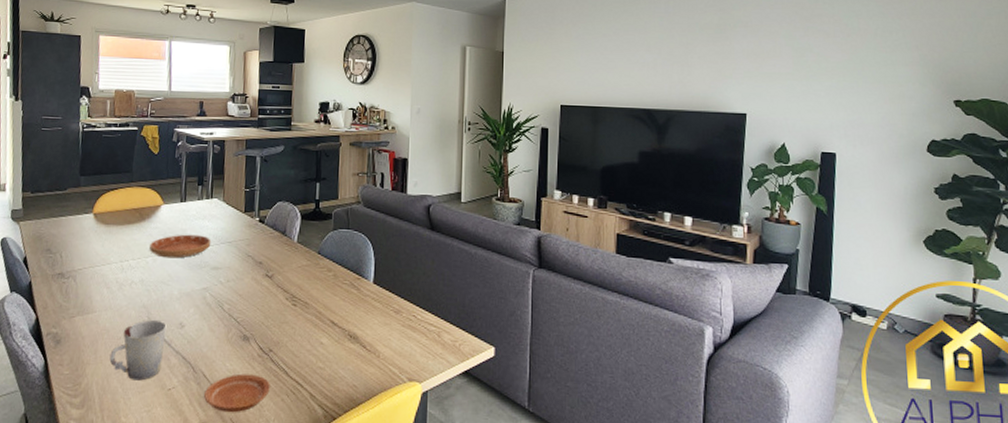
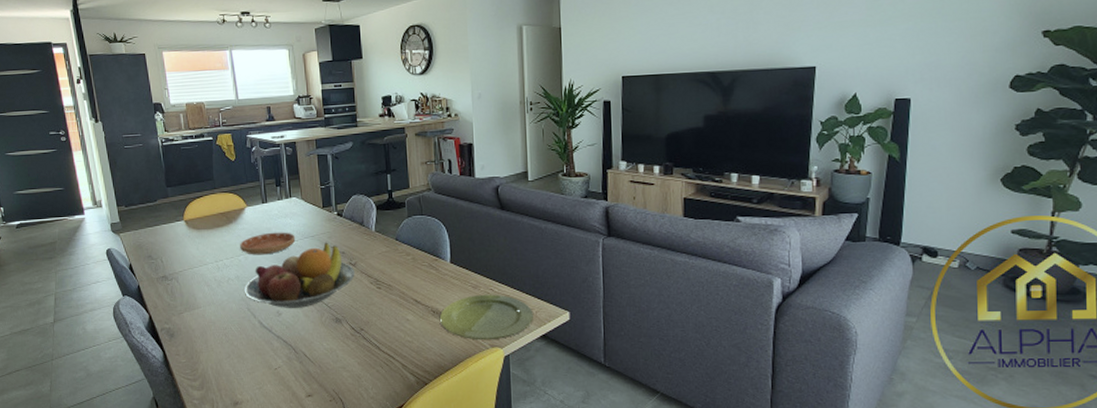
cup: present [109,319,167,381] -> none [219,310,266,363]
fruit bowl: none [146,249,270,321] -> present [244,242,355,308]
plate: present [204,373,270,413] -> none [307,351,365,385]
plate: none [356,320,456,373] -> present [439,294,533,341]

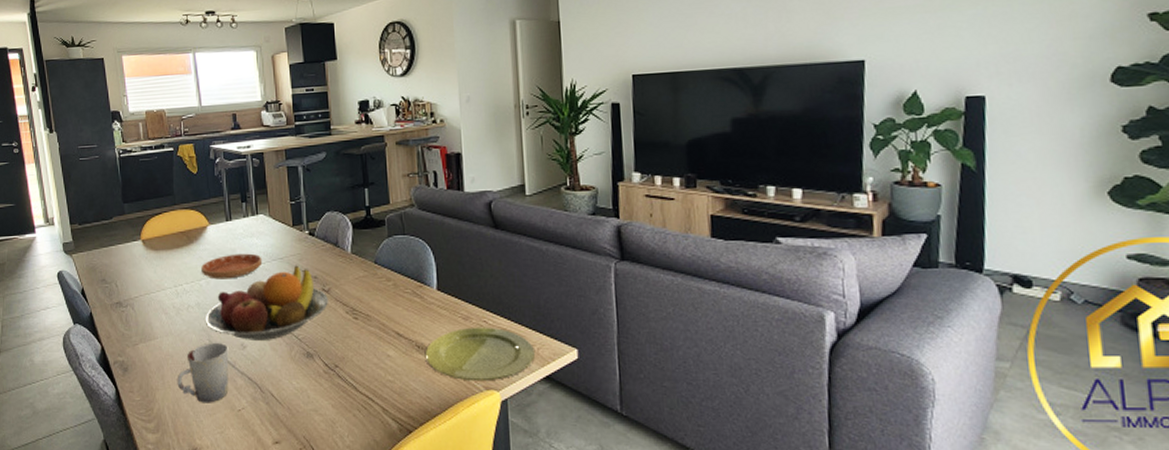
cup: none [219,310,266,363] -> present [177,342,229,403]

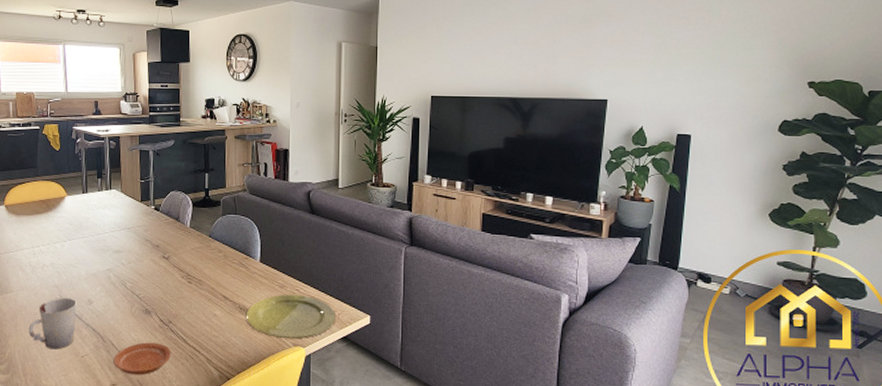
saucer: present [201,253,263,280] -> none [57,222,112,244]
fruit bowl: present [205,265,328,340] -> none [57,234,167,298]
plate: none [274,391,340,431] -> present [114,342,171,376]

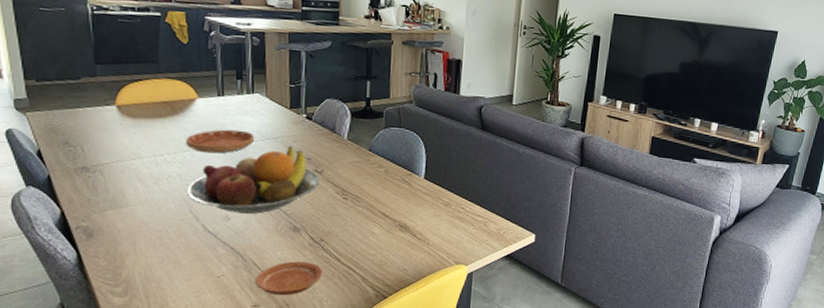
cup: present [28,297,77,350] -> none [151,212,211,270]
saucer: none [57,222,112,244] -> present [186,129,255,154]
fruit bowl: none [57,234,167,298] -> present [186,145,320,214]
plate: present [246,294,336,339] -> none [406,212,501,258]

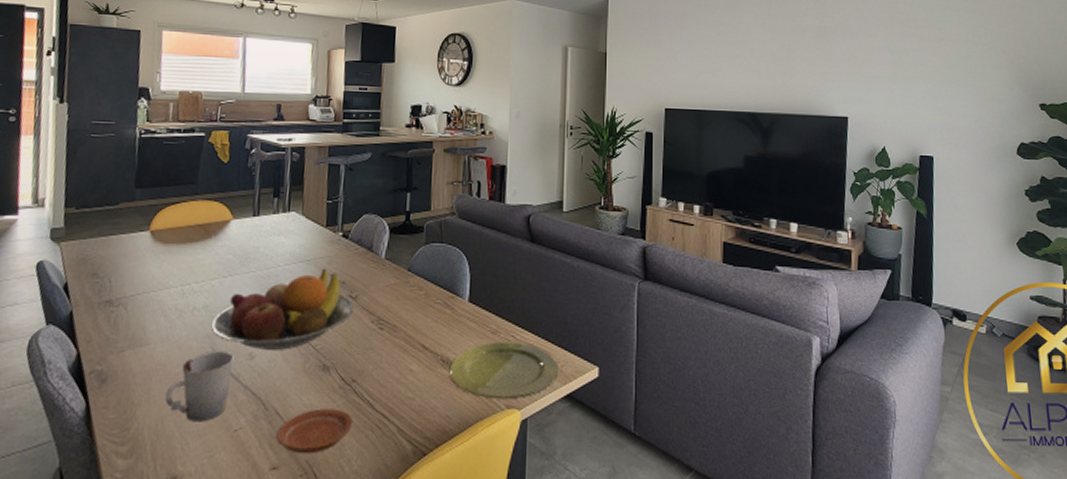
cup: none [151,212,211,270] -> present [165,350,234,422]
saucer: present [186,129,255,154] -> none [215,252,288,280]
plate: none [406,212,501,258] -> present [449,341,558,400]

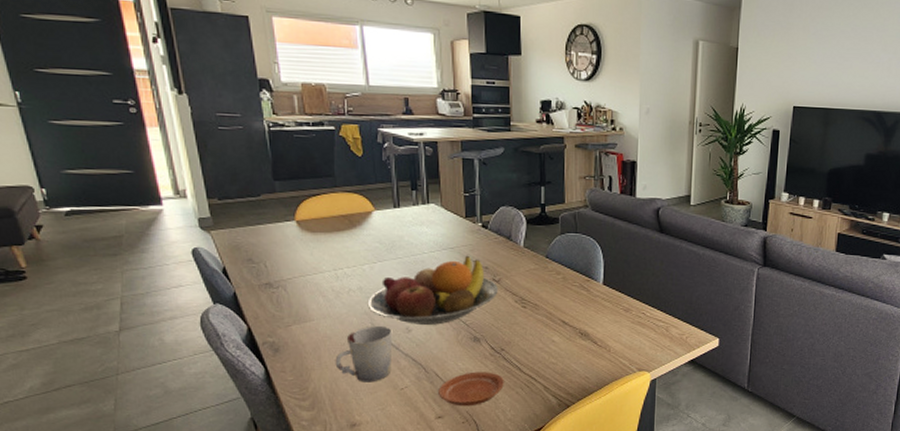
plate: present [449,341,558,400] -> none [587,318,683,364]

